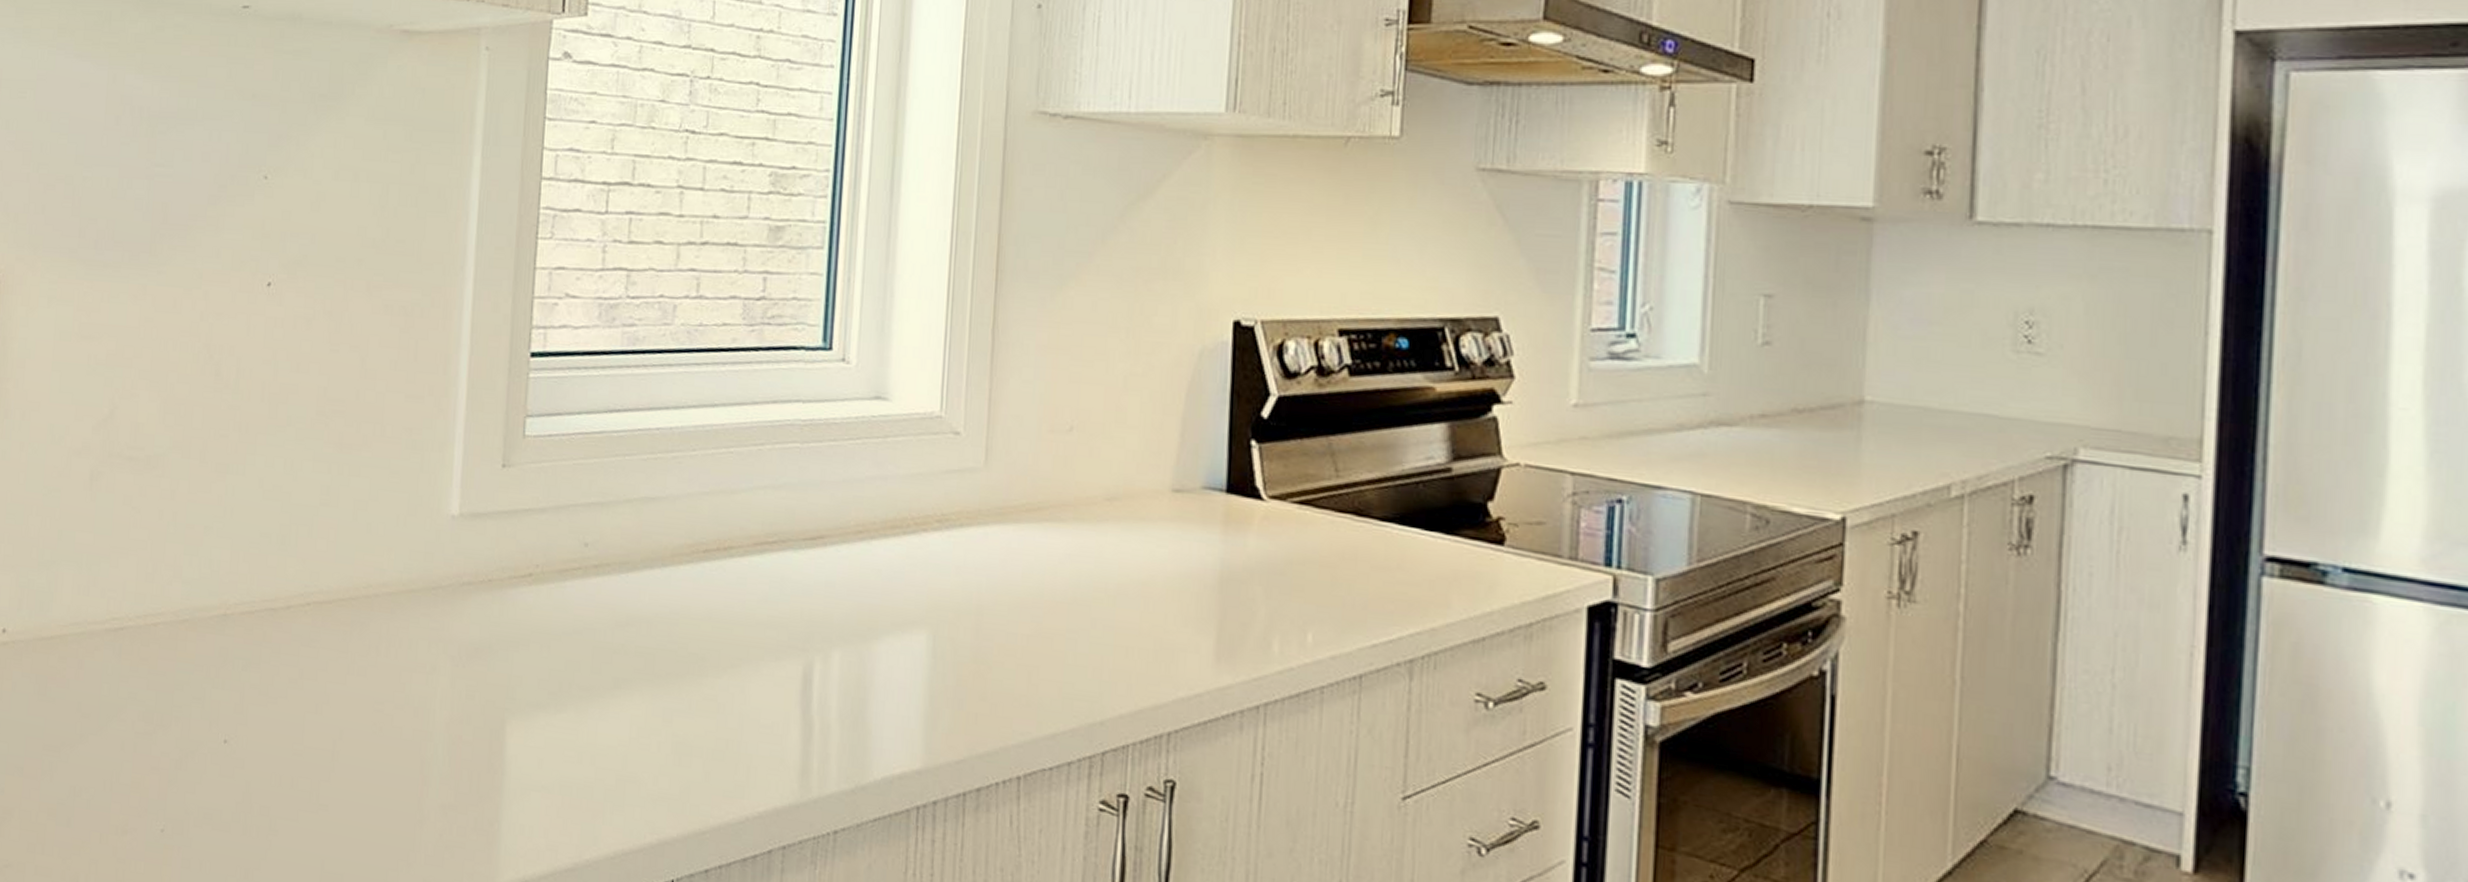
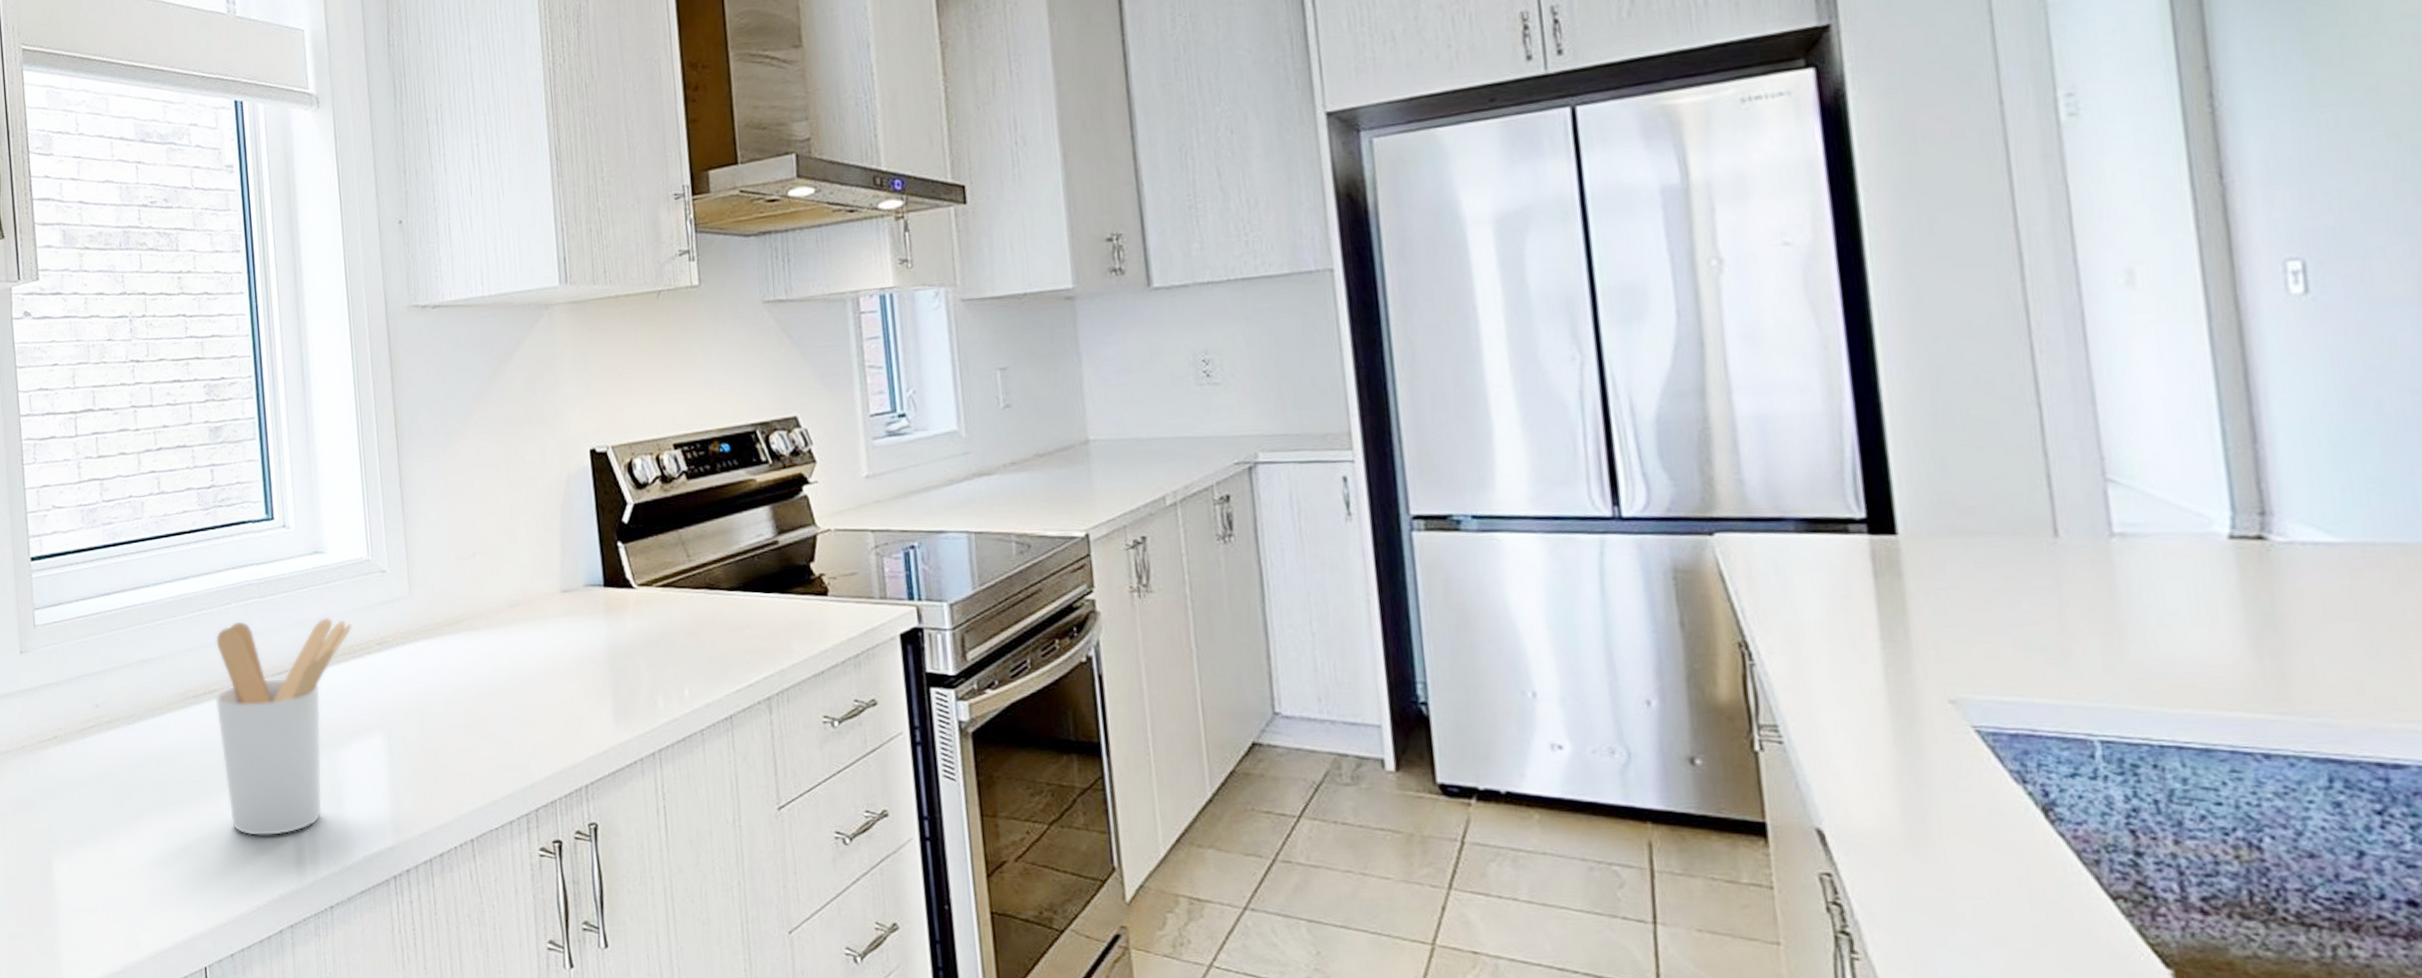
utensil holder: none [728,467,910,735] -> present [215,617,353,837]

